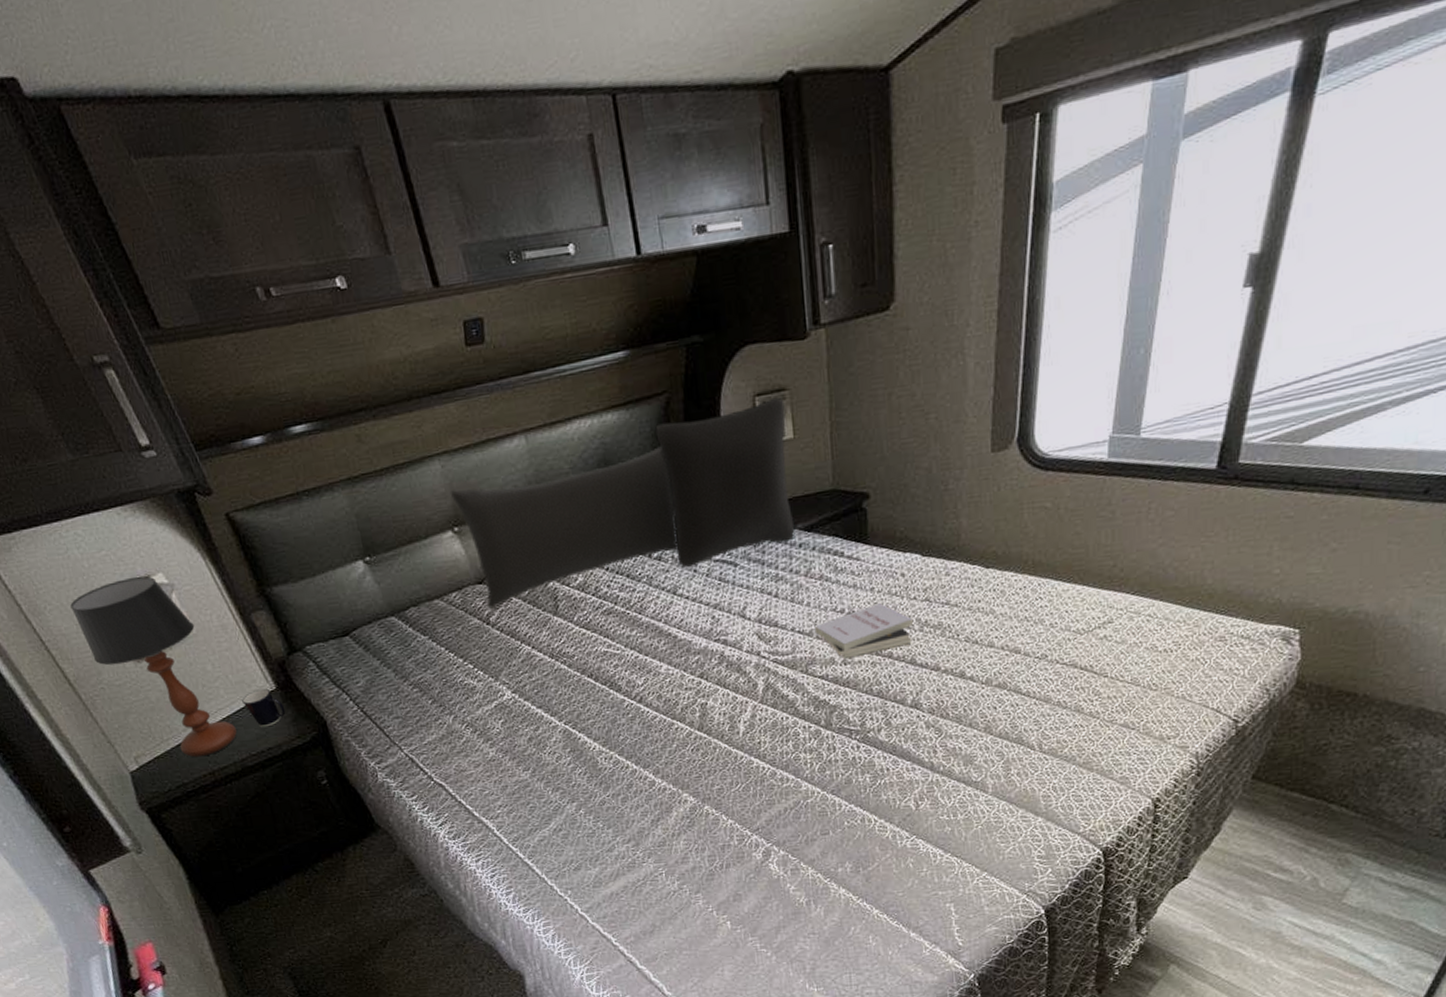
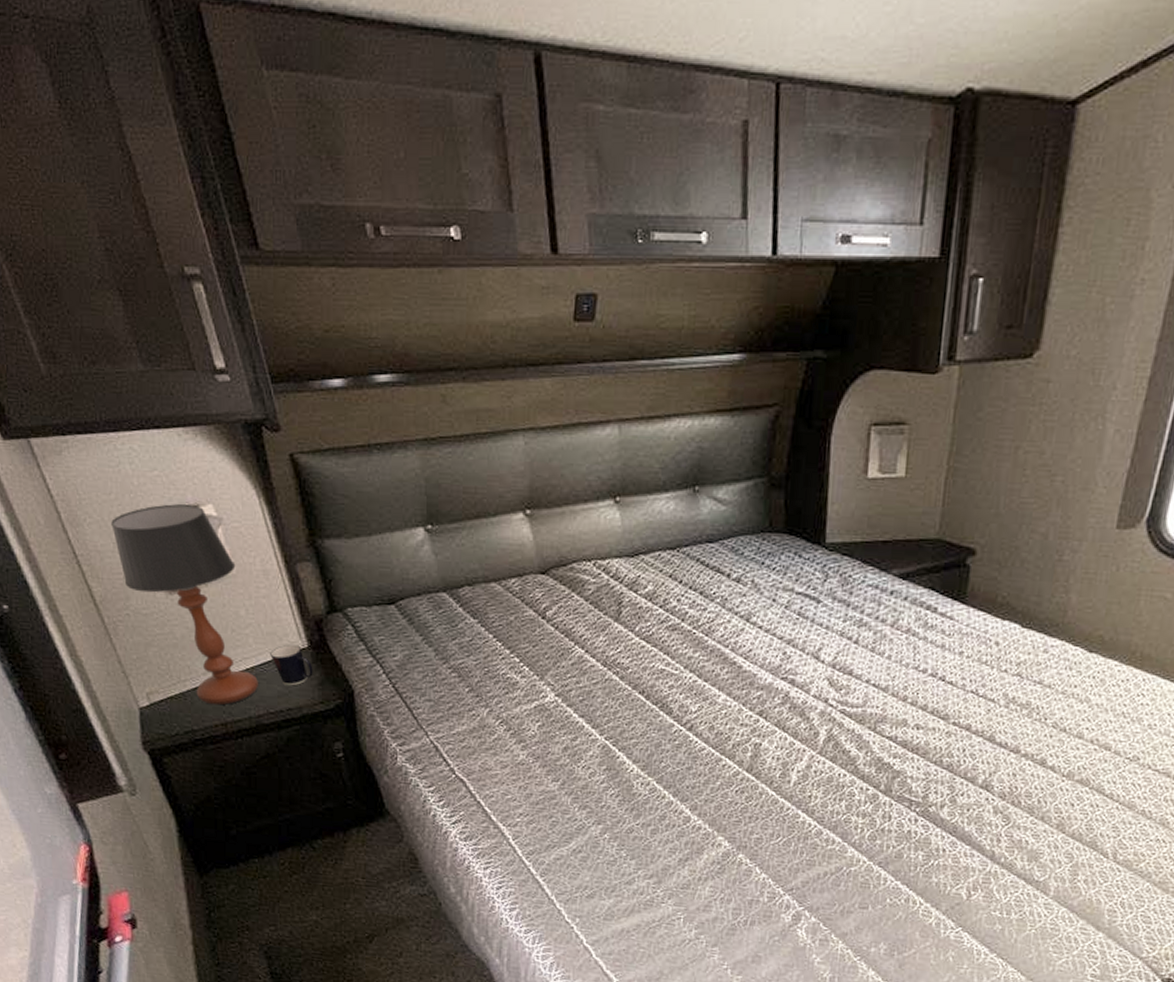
pillow: present [449,446,678,609] -> none [528,461,766,603]
pillow: present [654,397,795,568] -> none [756,430,902,596]
books: present [814,603,914,658] -> none [891,669,1000,723]

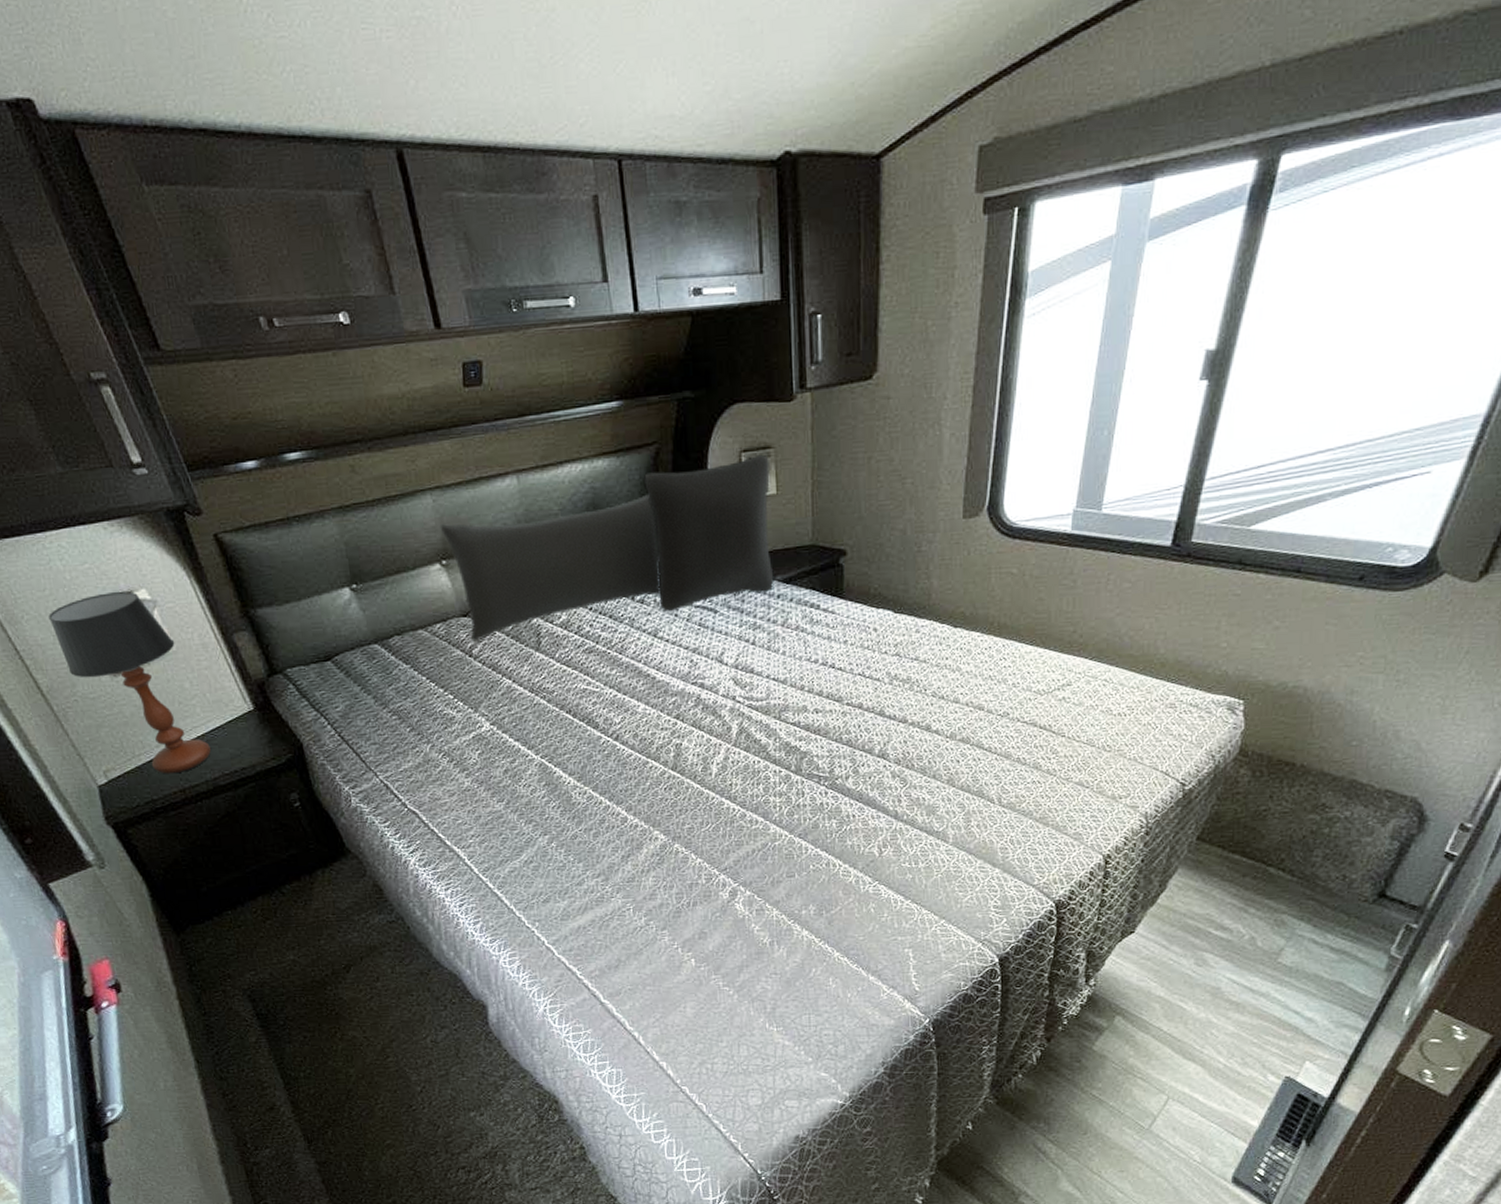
mug: present [270,644,313,686] -> none [218,708,262,747]
pillow: none [528,461,766,603] -> present [440,494,661,641]
pillow: none [756,430,902,596] -> present [643,454,774,612]

